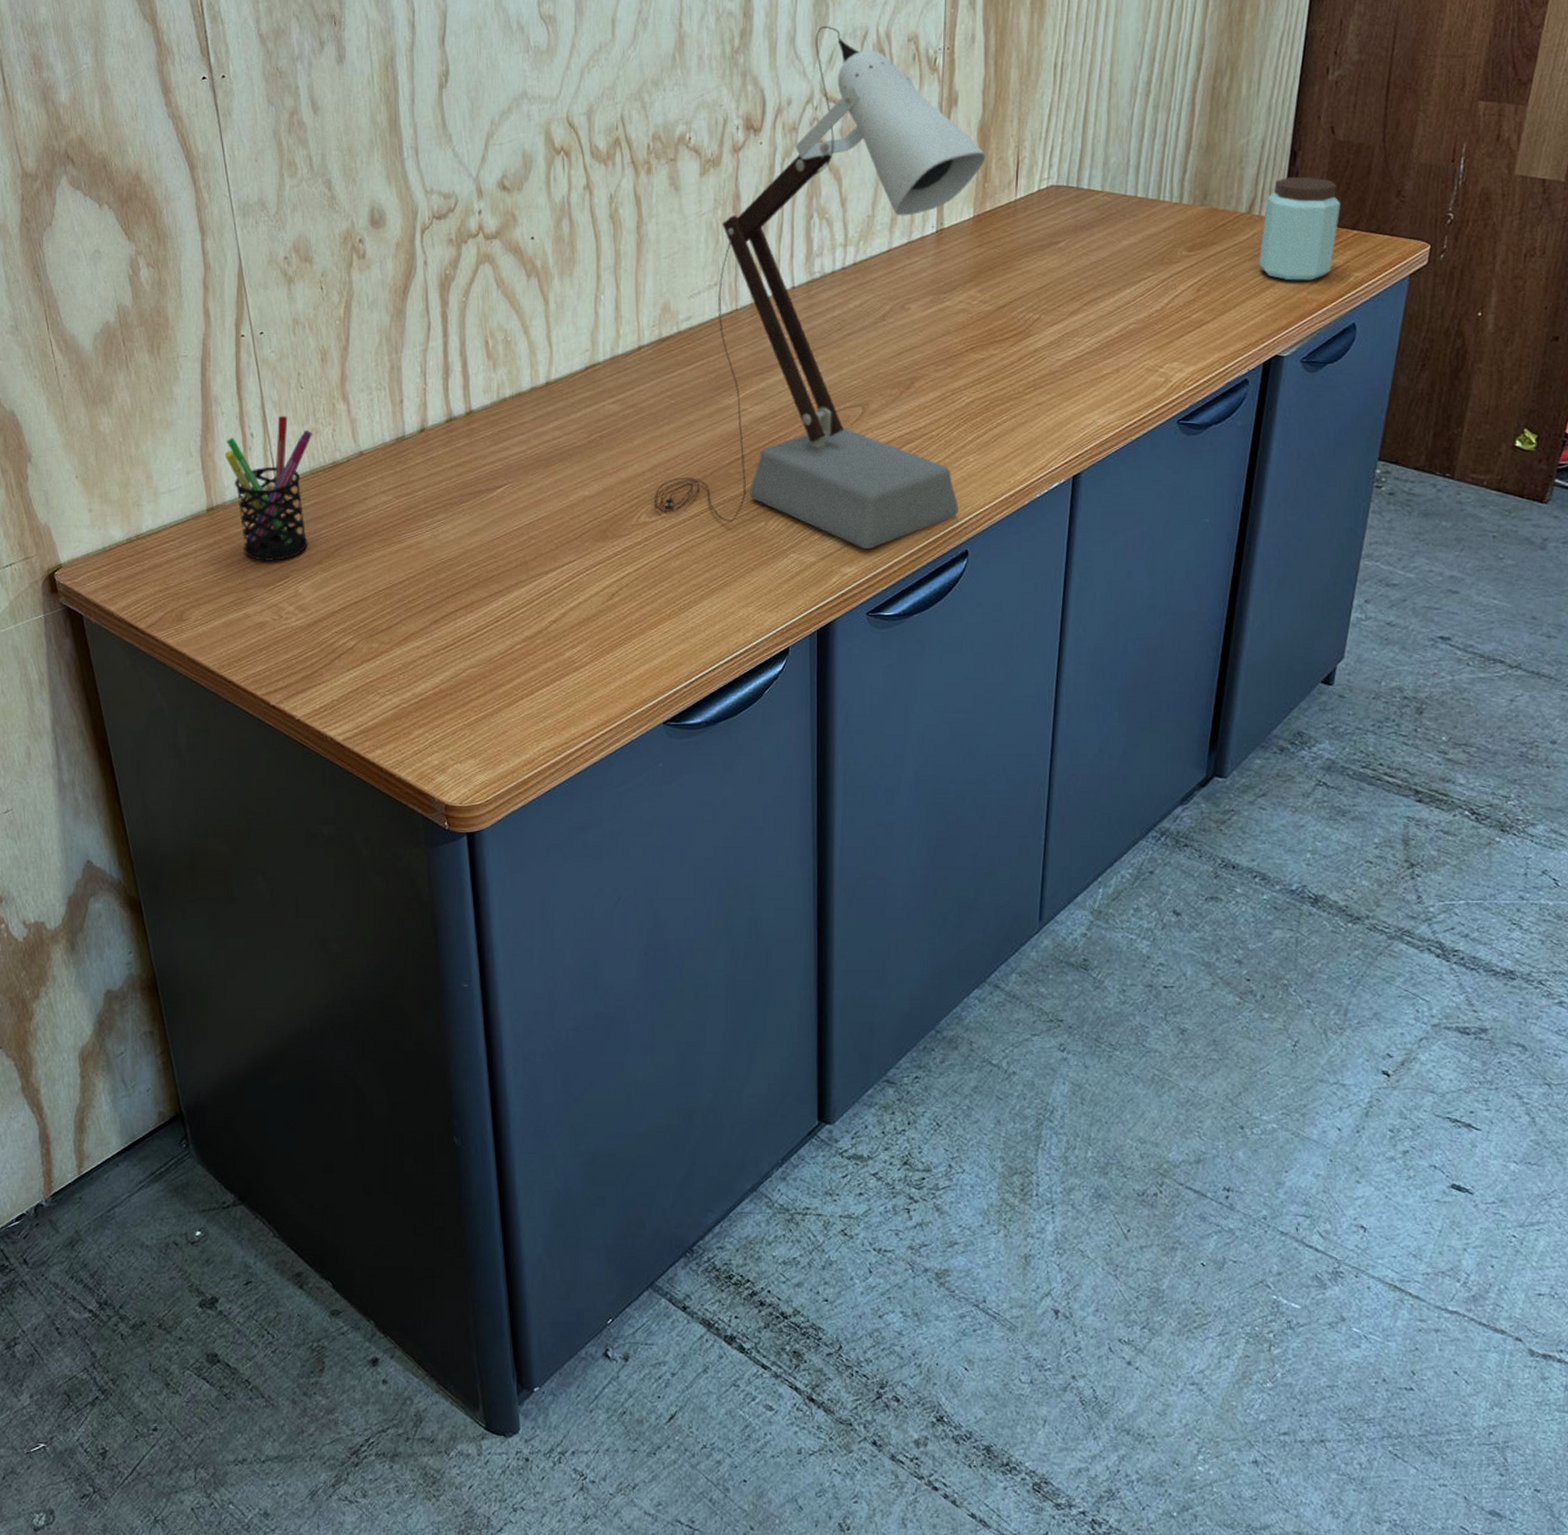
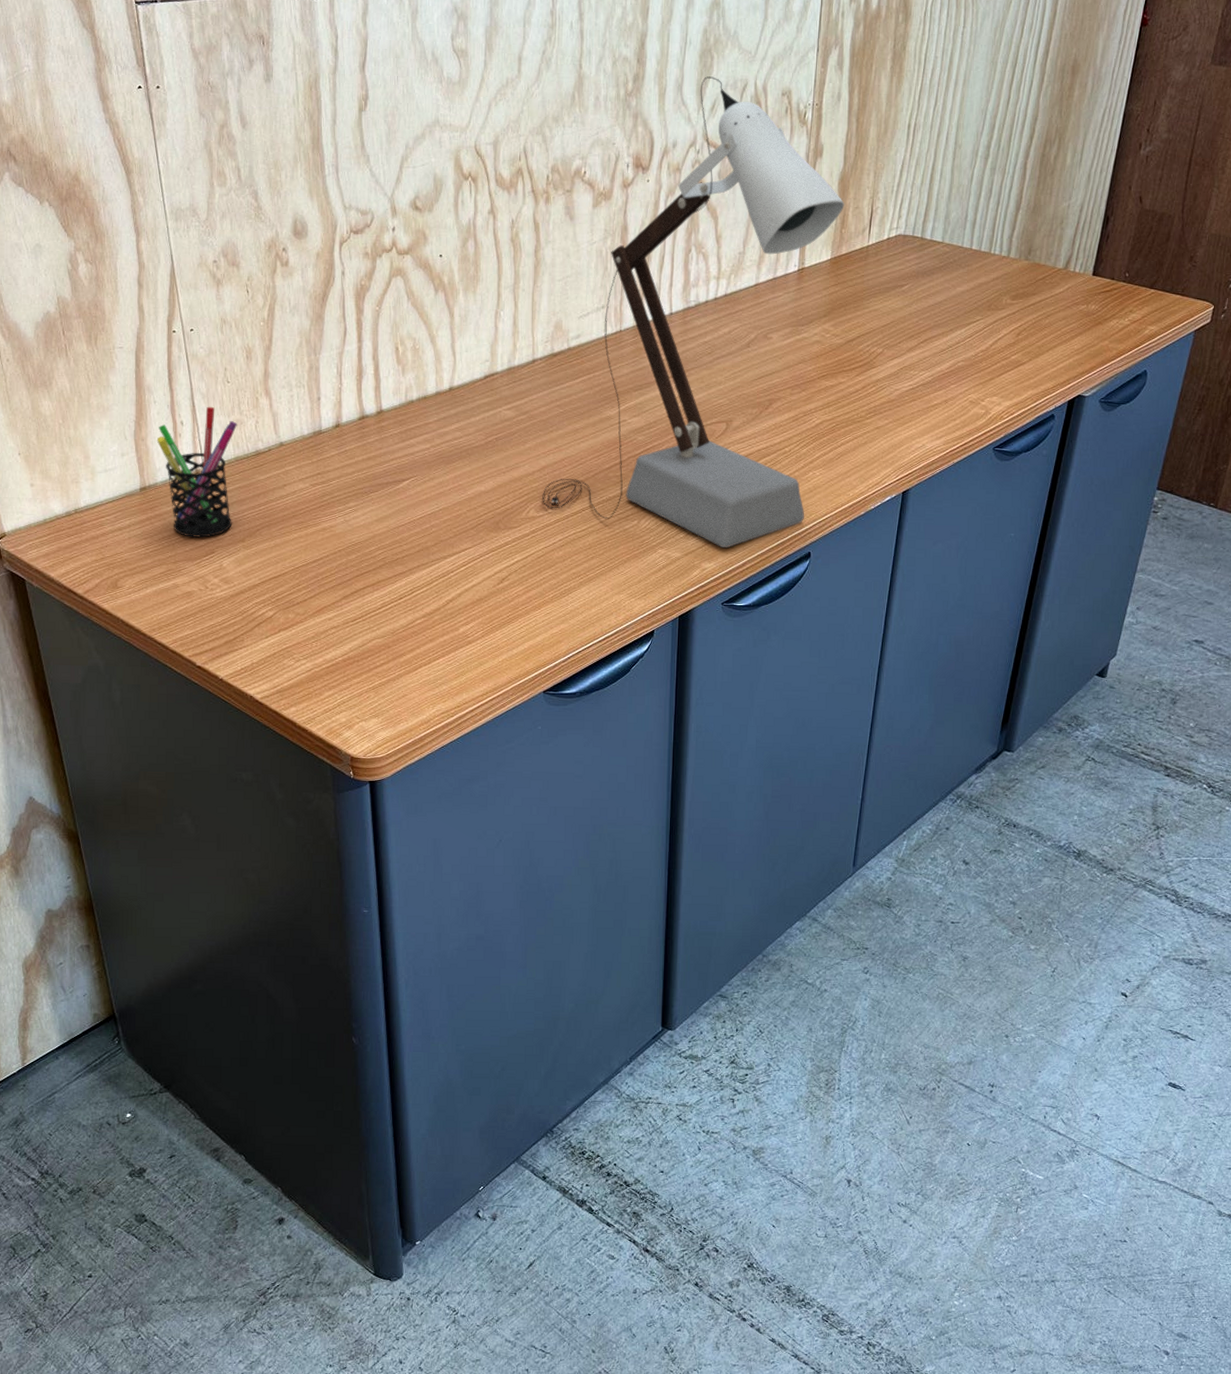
peanut butter: present [1259,177,1341,281] -> none [1071,239,1143,331]

